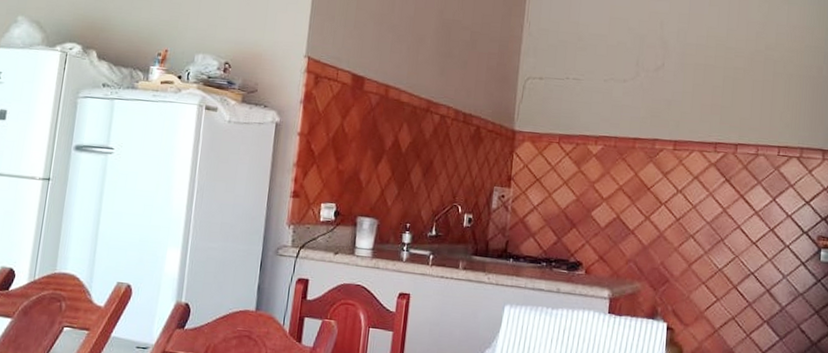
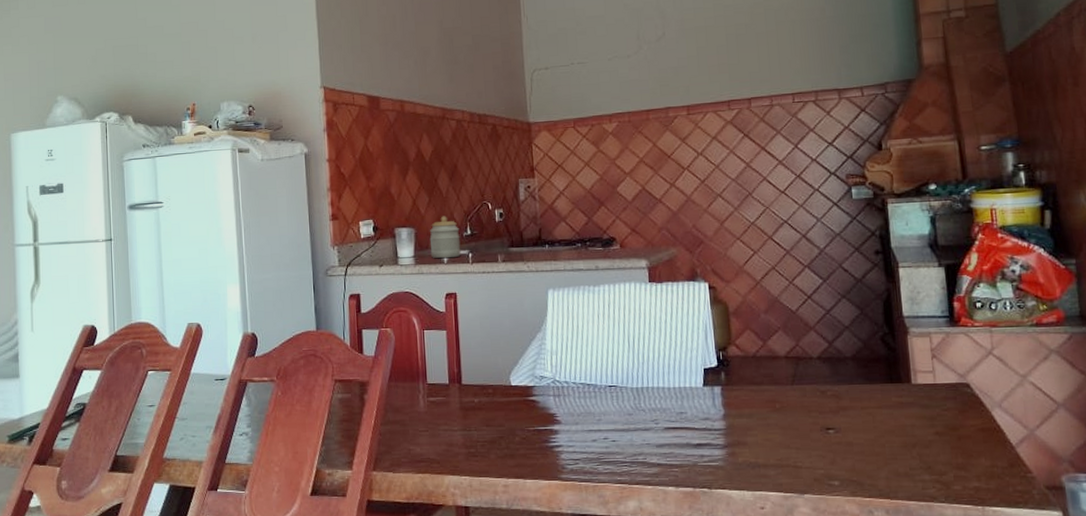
jar: none [390,211,425,257] -> present [429,216,461,259]

